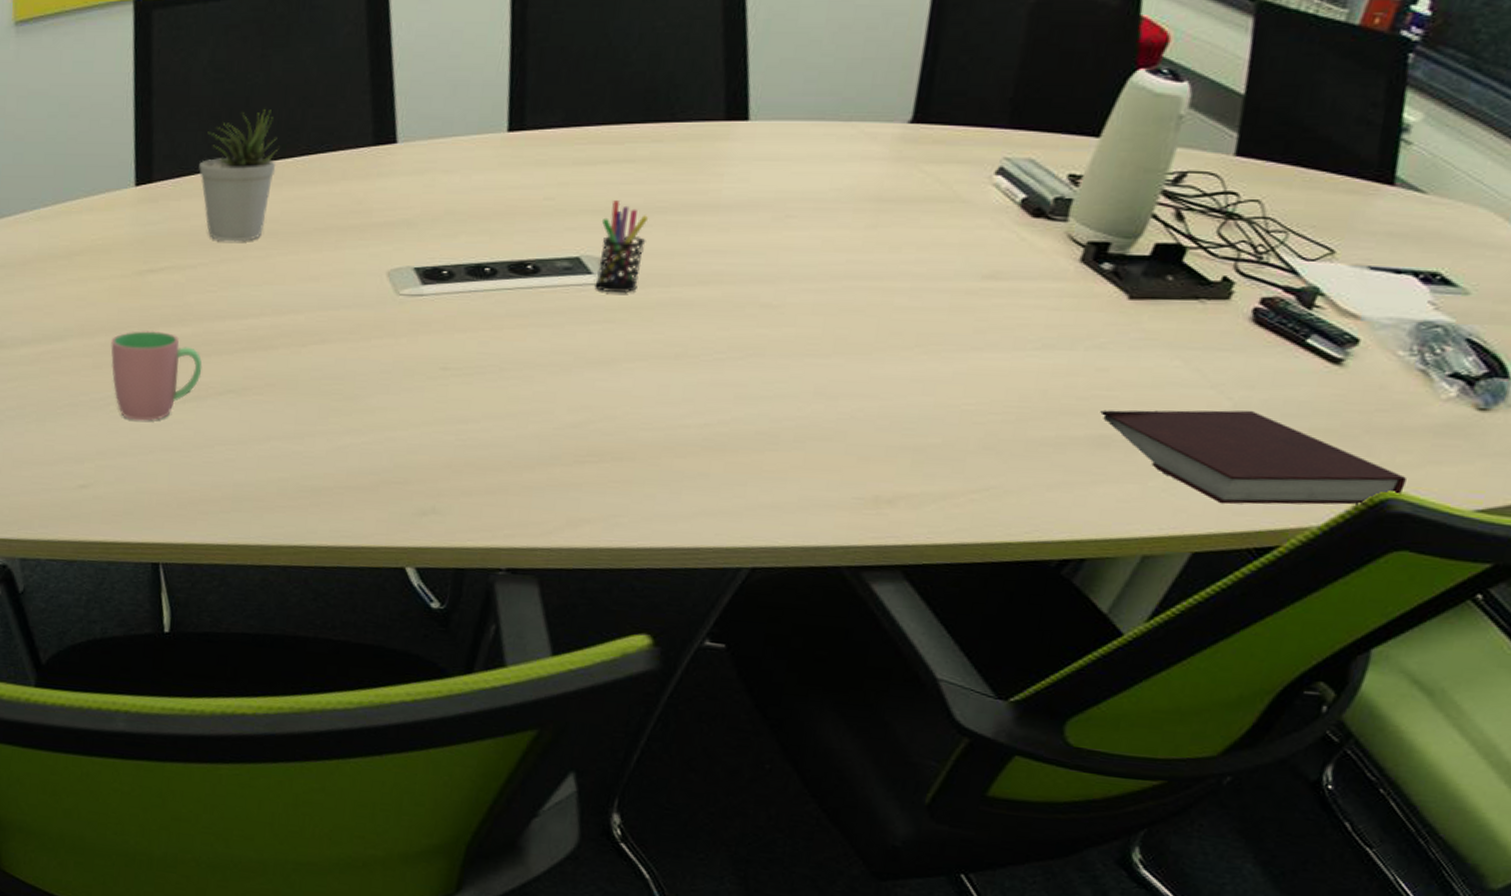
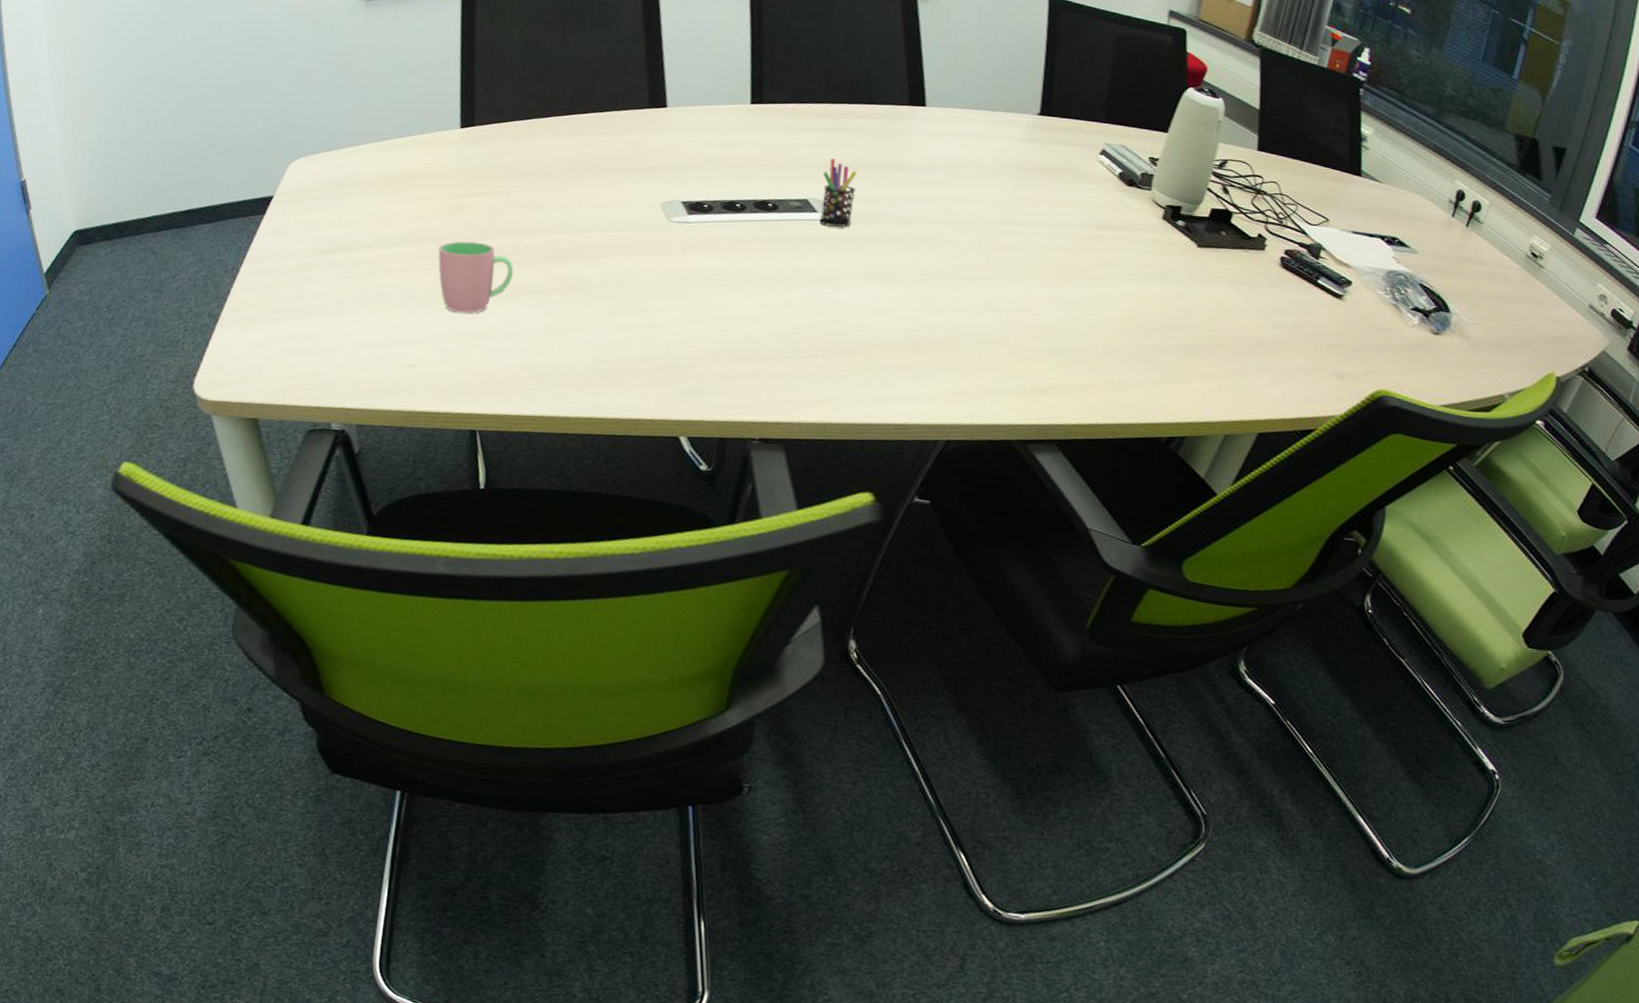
potted plant: present [199,109,280,242] -> none [512,76,576,175]
notebook: present [1100,410,1407,505] -> none [1186,326,1394,400]

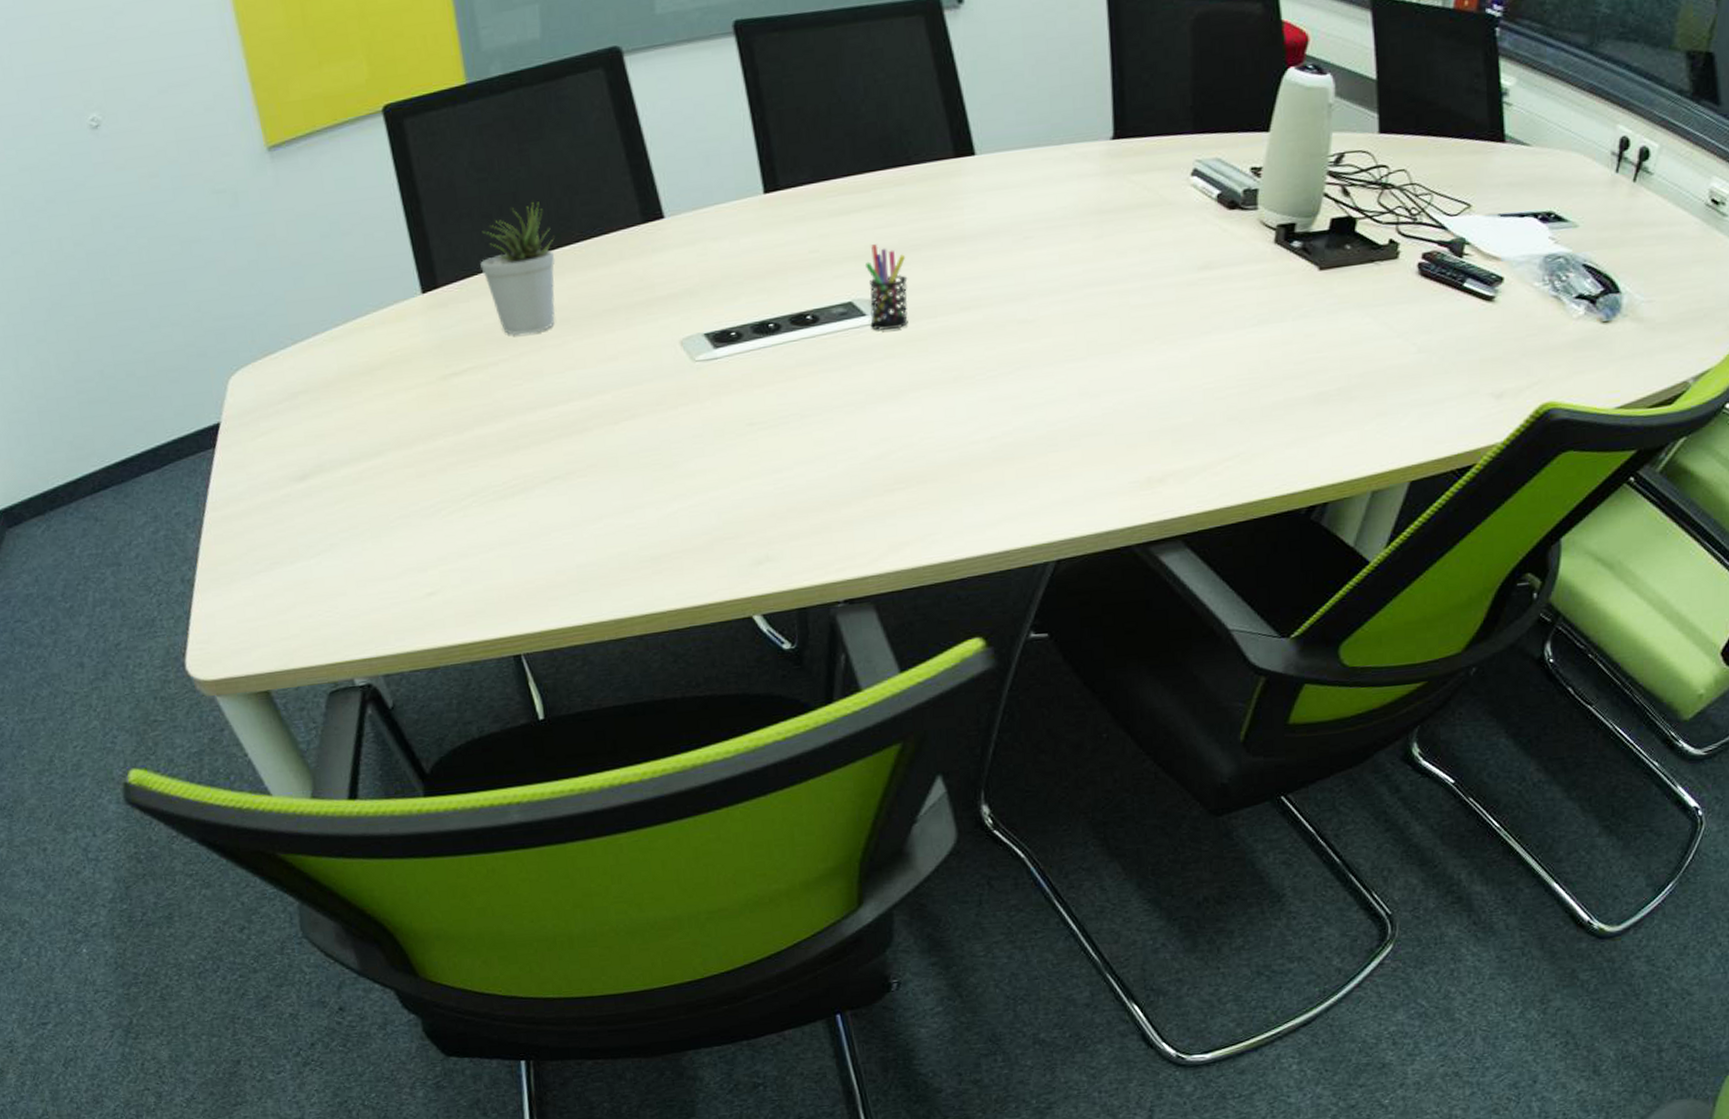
cup: present [438,241,514,313] -> none [429,431,525,522]
potted plant: none [512,76,576,175] -> present [480,202,556,335]

